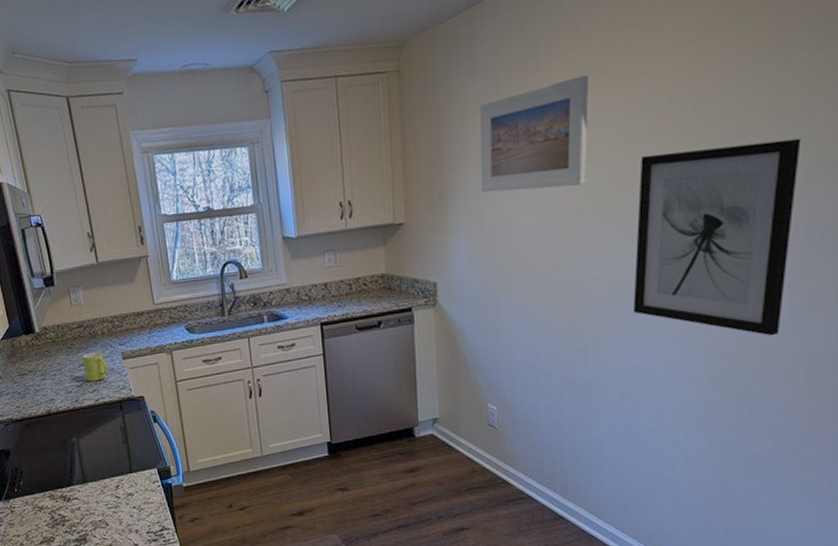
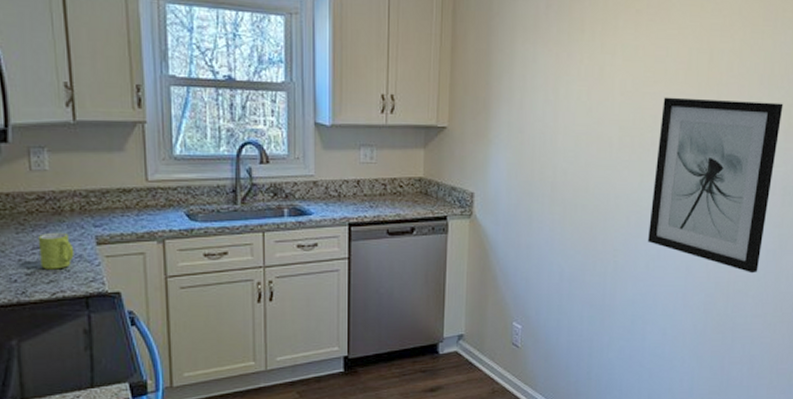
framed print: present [479,75,589,193] -> none [524,12,627,115]

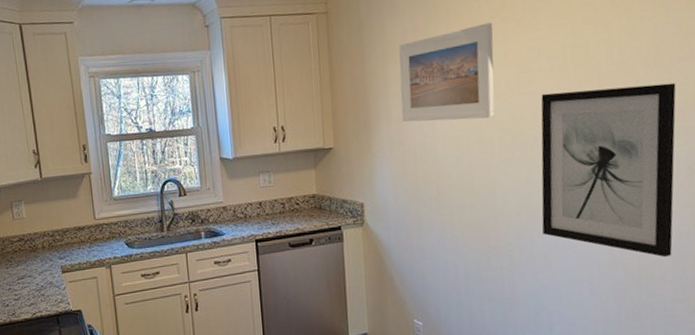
mug: present [37,232,75,270] -> none [21,265,47,295]
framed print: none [524,12,627,115] -> present [399,23,495,122]

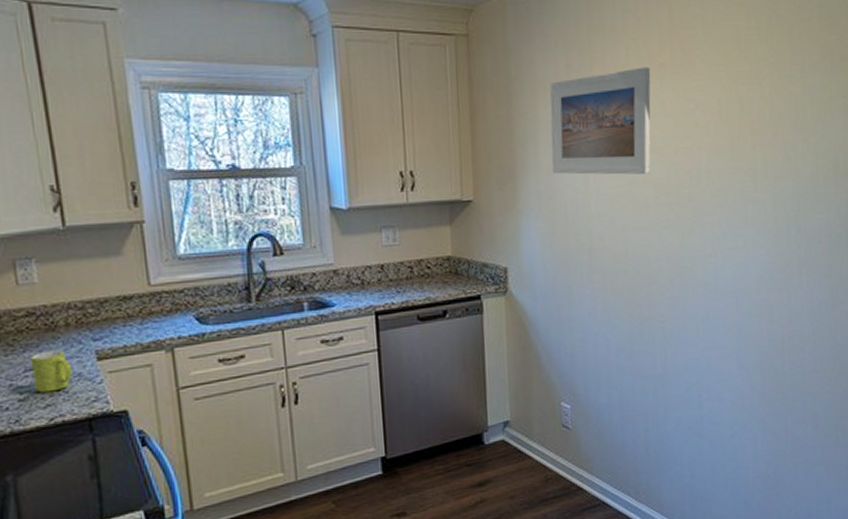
mug: none [21,265,47,295] -> present [29,349,73,393]
wall art: present [541,82,677,258] -> none [694,148,820,327]

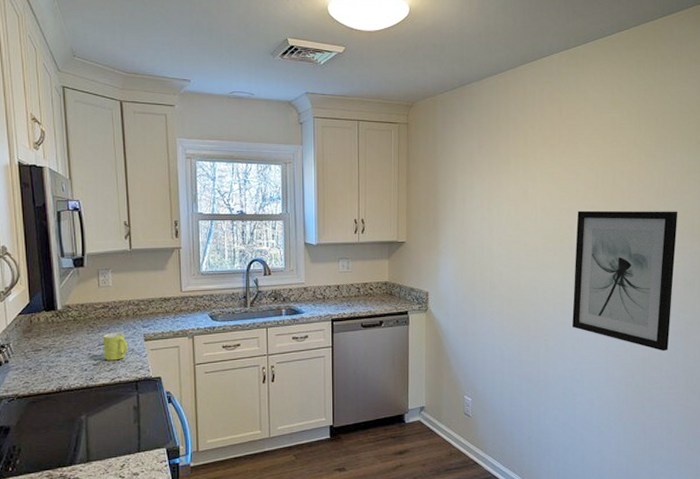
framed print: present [550,67,651,175] -> none [465,147,543,227]
wall art: none [694,148,820,327] -> present [572,210,678,352]

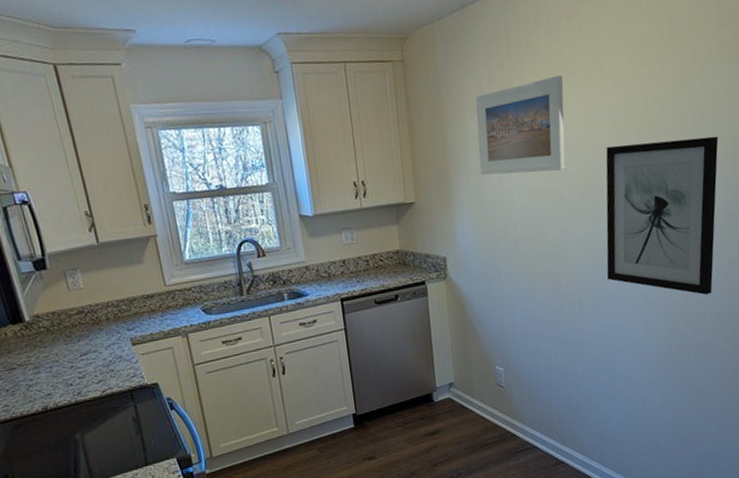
mug: present [102,332,128,361] -> none [83,338,116,372]
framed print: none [465,147,543,227] -> present [475,75,565,176]

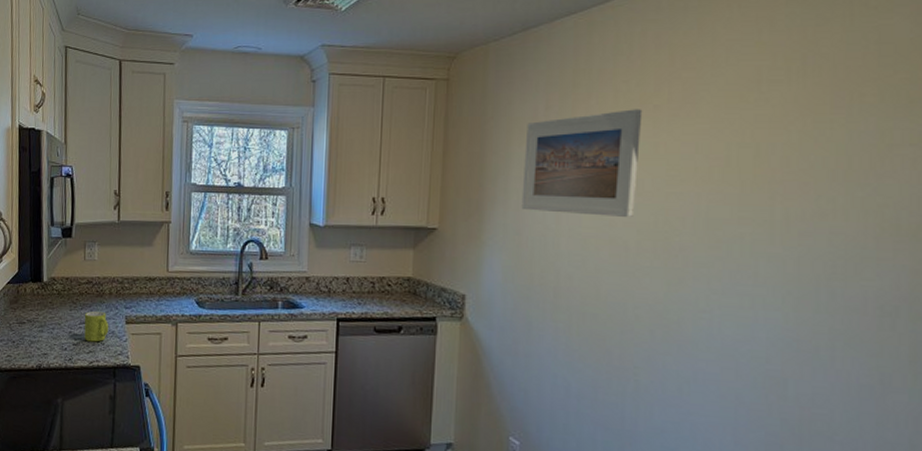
mug: none [83,338,116,372] -> present [84,311,109,342]
wall art: present [606,136,719,295] -> none [680,197,871,413]

